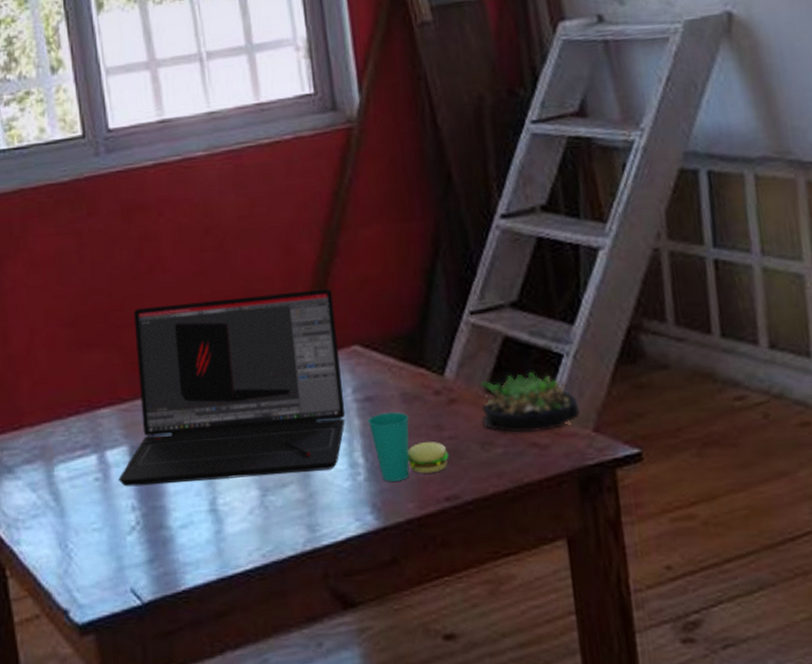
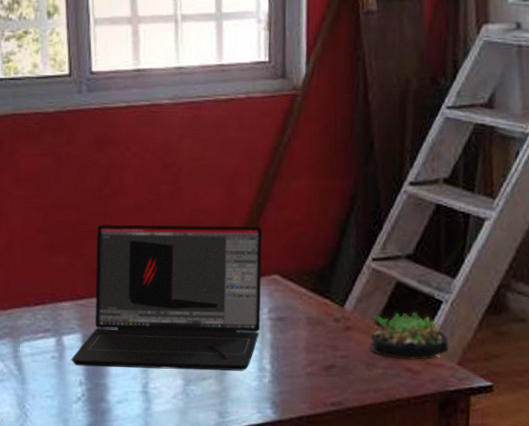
cup: present [367,411,449,482] -> none [277,331,339,386]

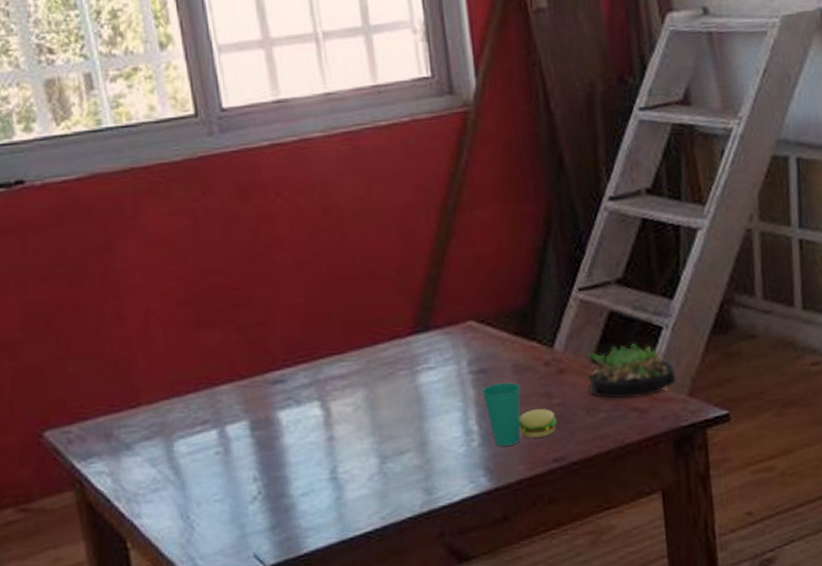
laptop: present [71,224,262,371] -> none [239,267,461,460]
cup: none [277,331,339,386] -> present [481,382,557,447]

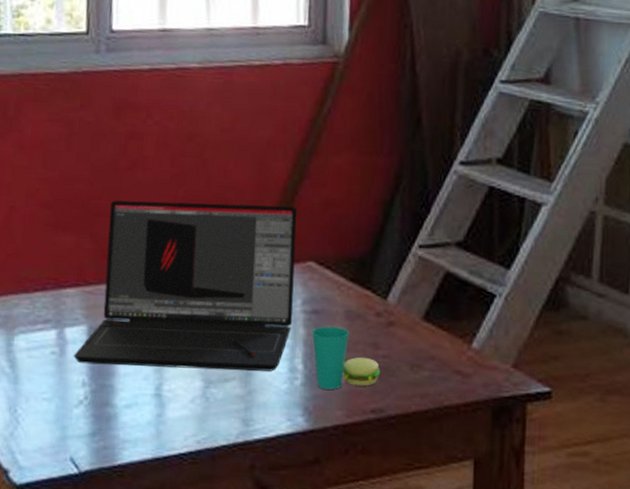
laptop: none [239,267,461,460] -> present [73,200,297,372]
succulent plant: present [587,343,677,399] -> none [414,307,504,361]

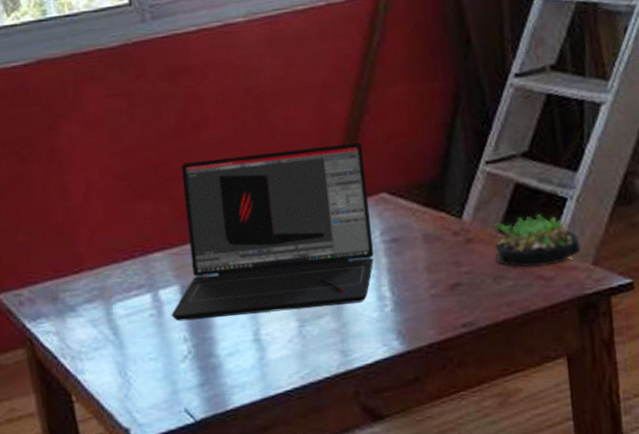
cup: present [311,326,381,390] -> none [394,251,466,312]
succulent plant: none [414,307,504,361] -> present [494,214,582,267]

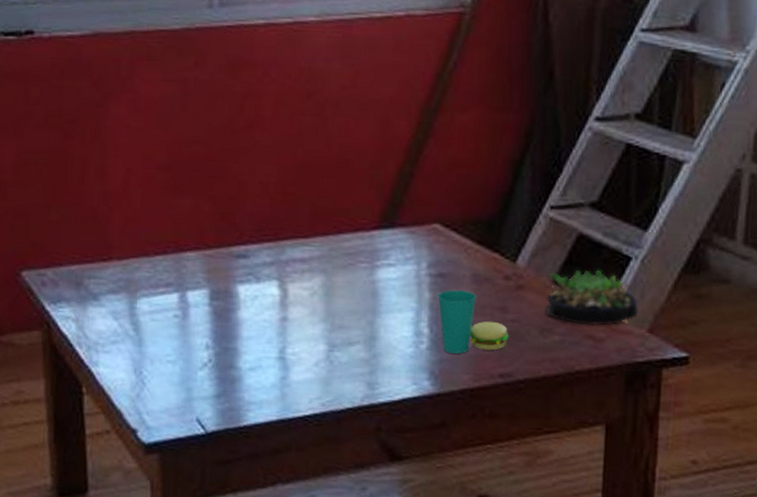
laptop: present [171,142,374,322] -> none [196,162,422,335]
cup: none [394,251,466,312] -> present [437,289,509,354]

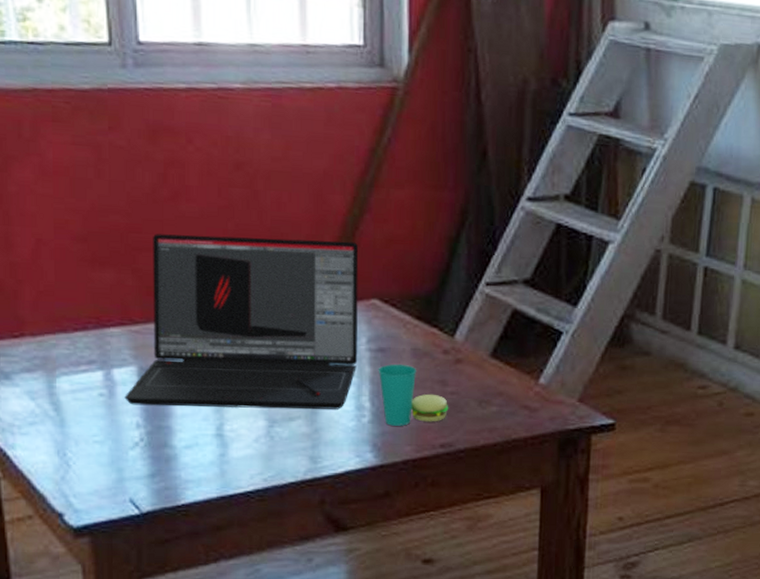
laptop: none [196,162,422,335] -> present [124,234,359,410]
succulent plant: present [545,270,639,326] -> none [482,344,570,396]

